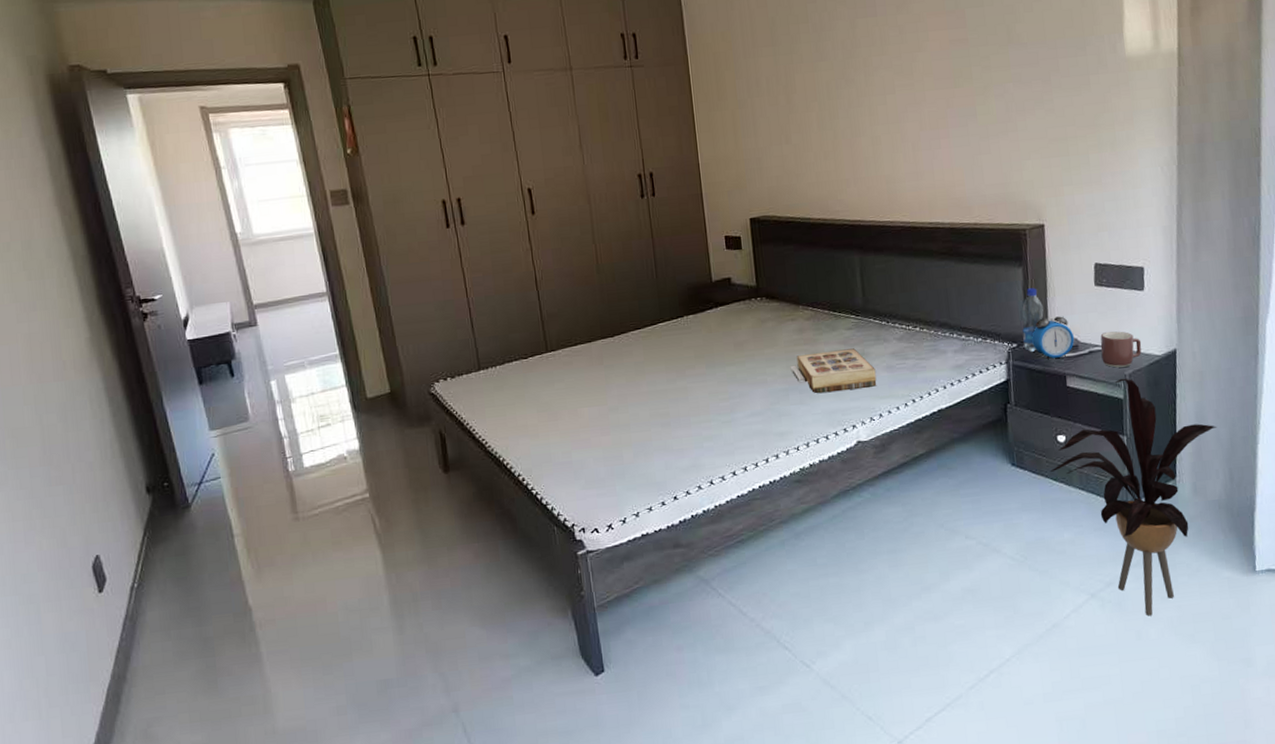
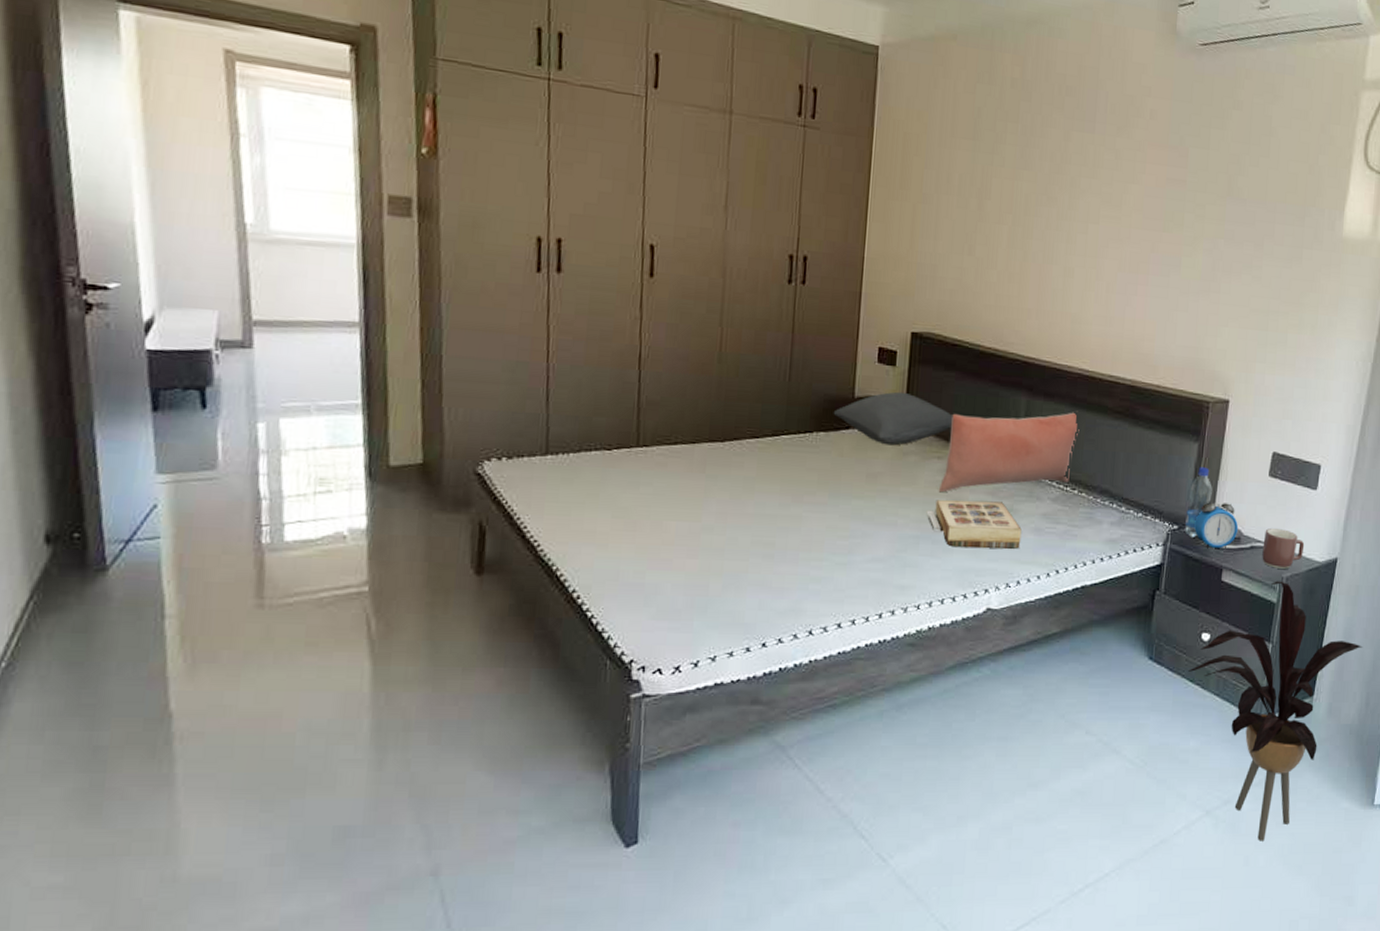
pillow: none [697,269,799,317] -> present [833,391,954,446]
pillow: none [797,259,911,349] -> present [938,411,1080,493]

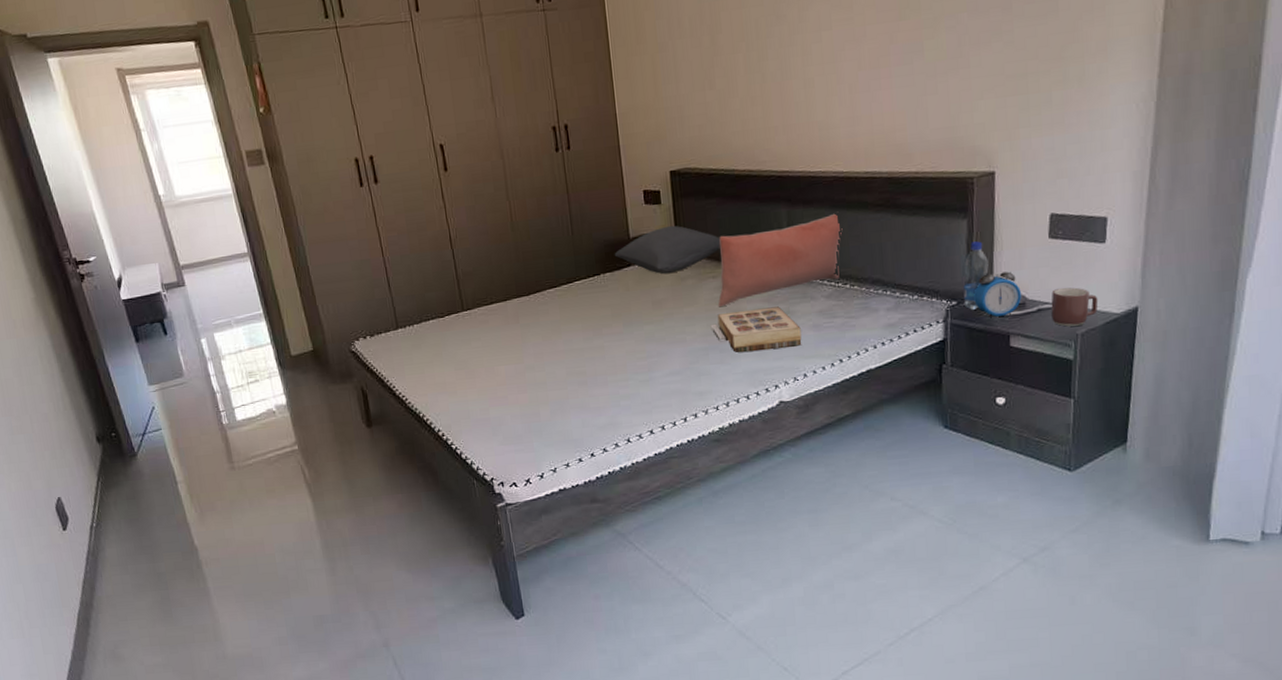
house plant: present [1187,581,1363,841] -> none [985,337,1179,582]

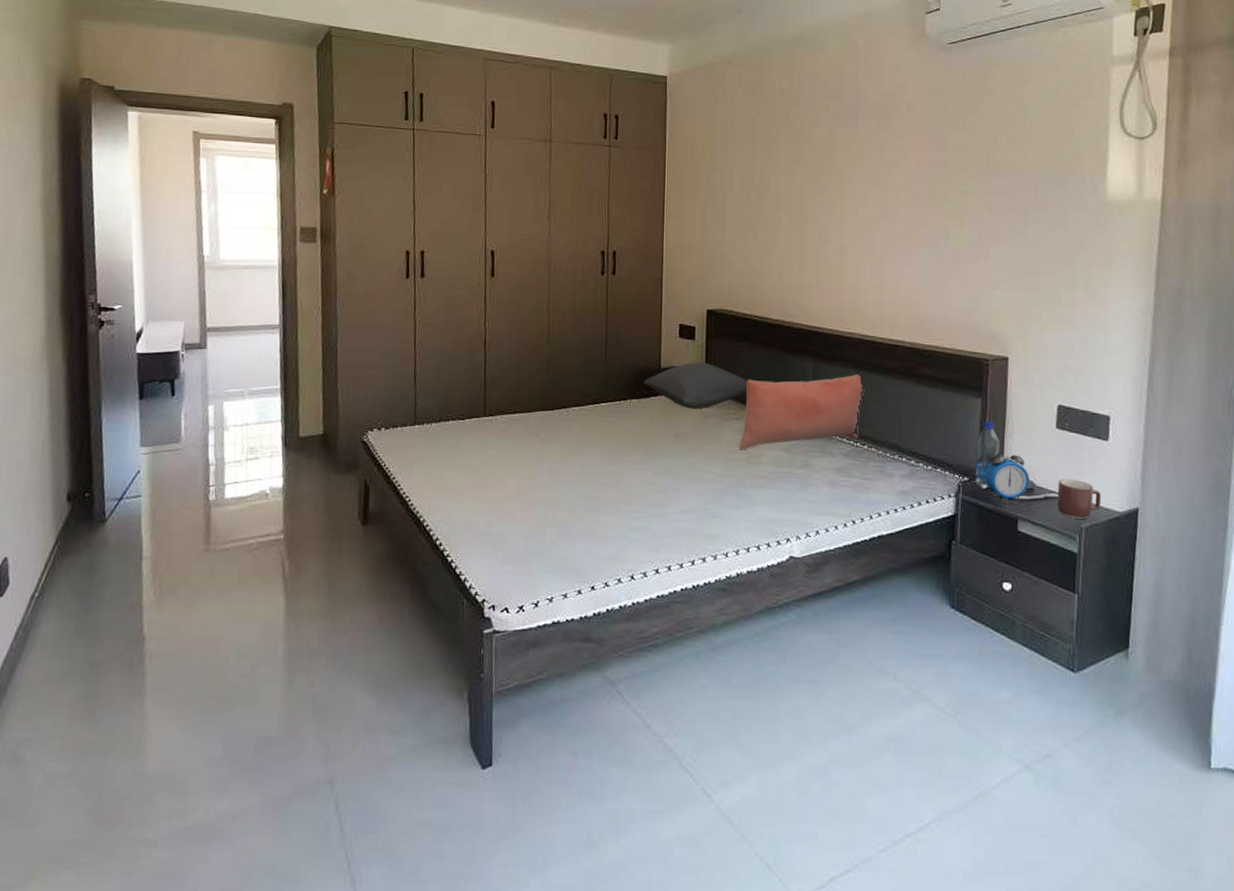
book: present [710,306,802,353] -> none [729,456,817,502]

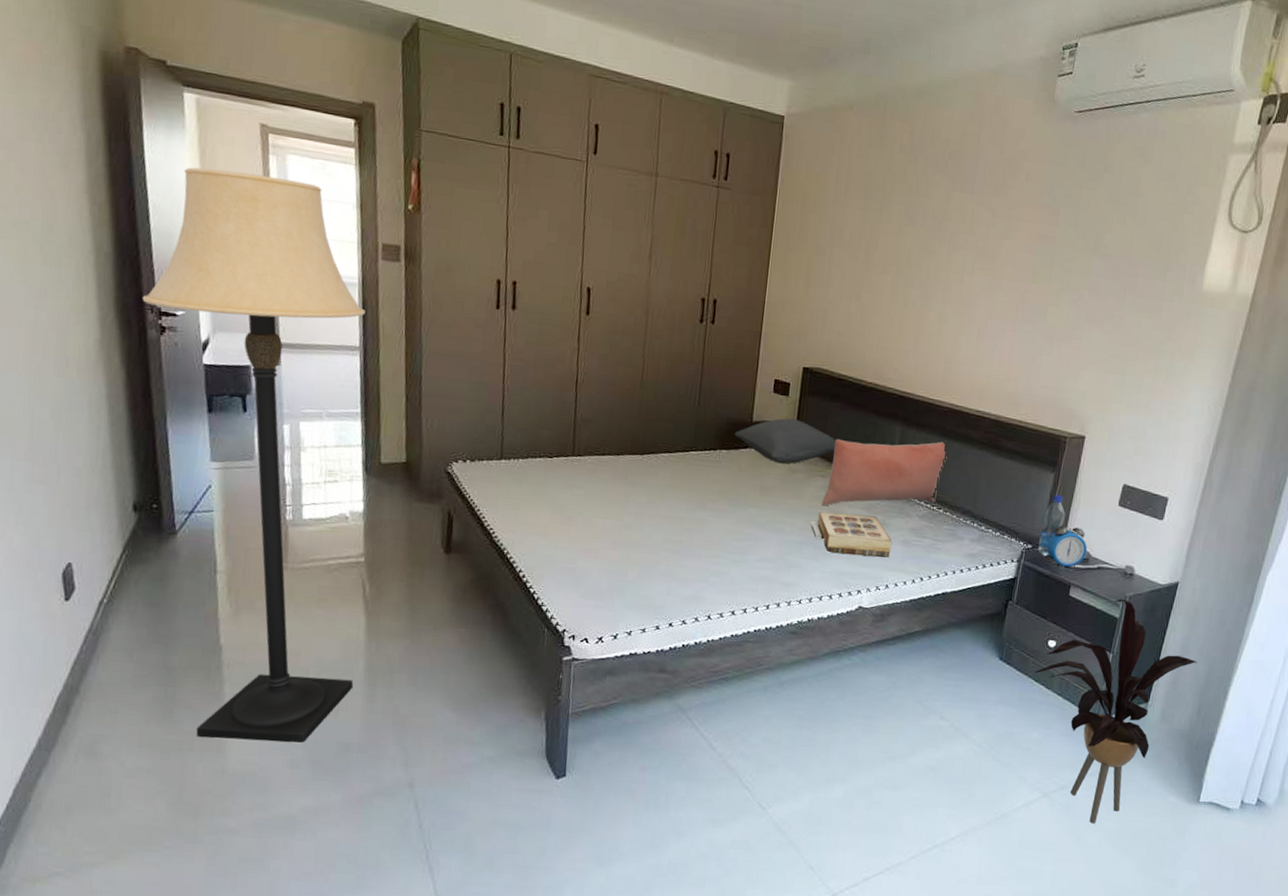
lamp: none [84,174,285,739] -> present [142,167,366,743]
book: none [729,456,817,502] -> present [810,512,892,558]
house plant: none [991,531,1178,801] -> present [1033,599,1198,824]
mug: present [1057,479,1102,519] -> none [1108,552,1149,589]

